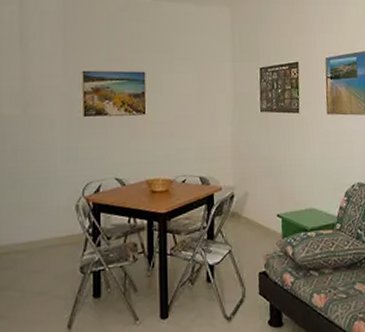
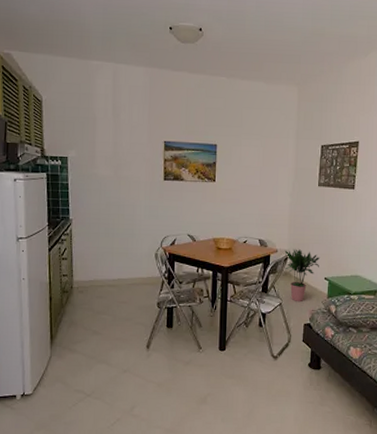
potted plant: none [229,184,270,246] -> present [284,249,321,301]

